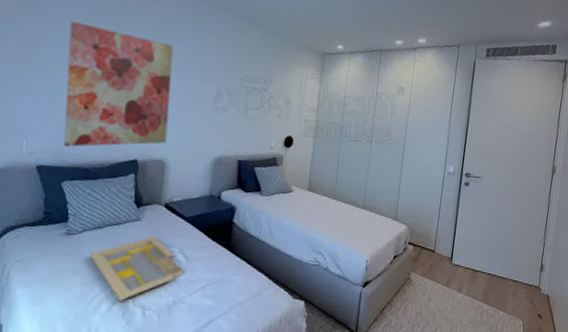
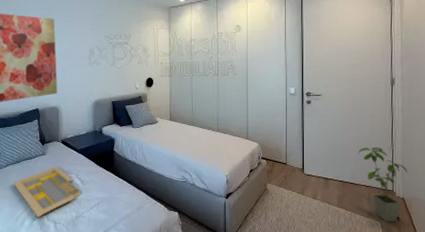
house plant: none [509,238,556,321] -> present [358,146,408,222]

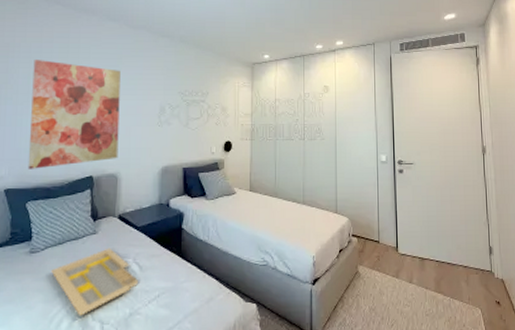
house plant: present [358,146,408,222] -> none [453,221,505,309]

